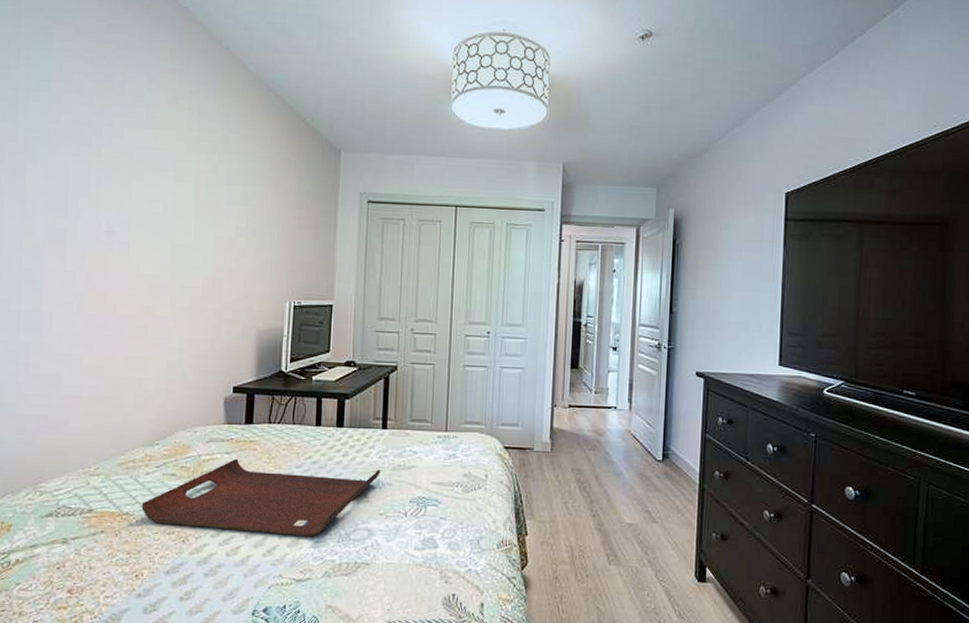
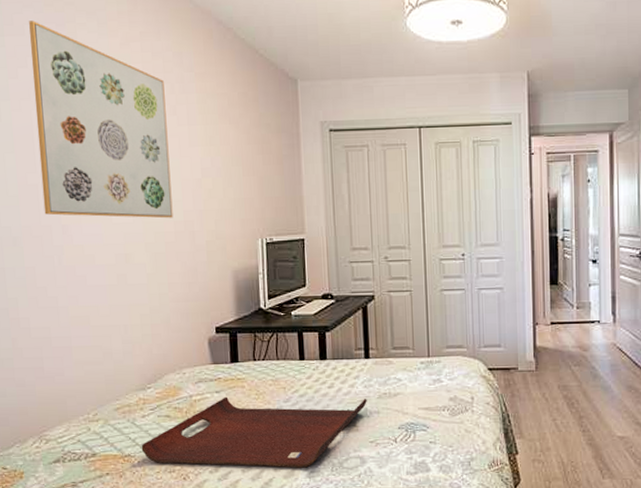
wall art: none [69,69,208,274] -> present [29,21,173,219]

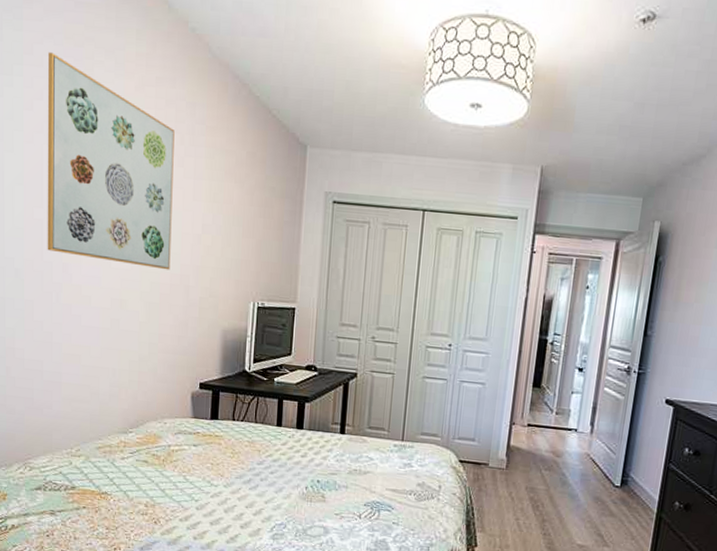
serving tray: present [141,396,367,468] -> none [118,451,337,530]

